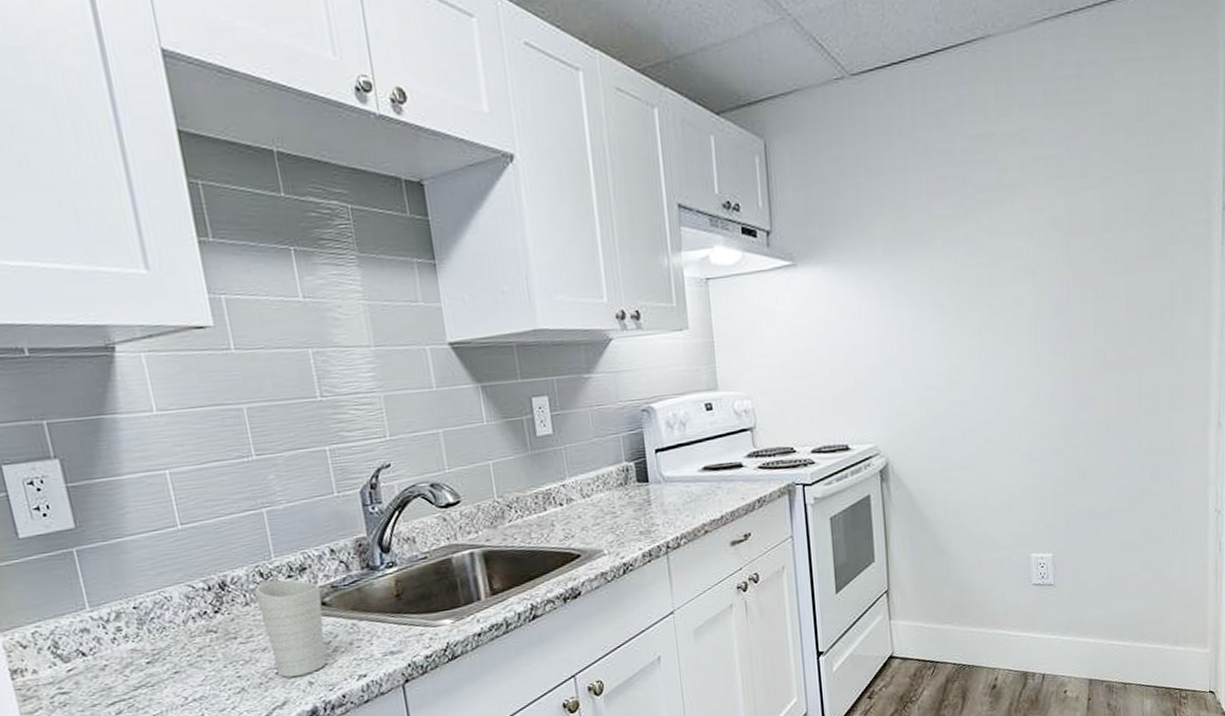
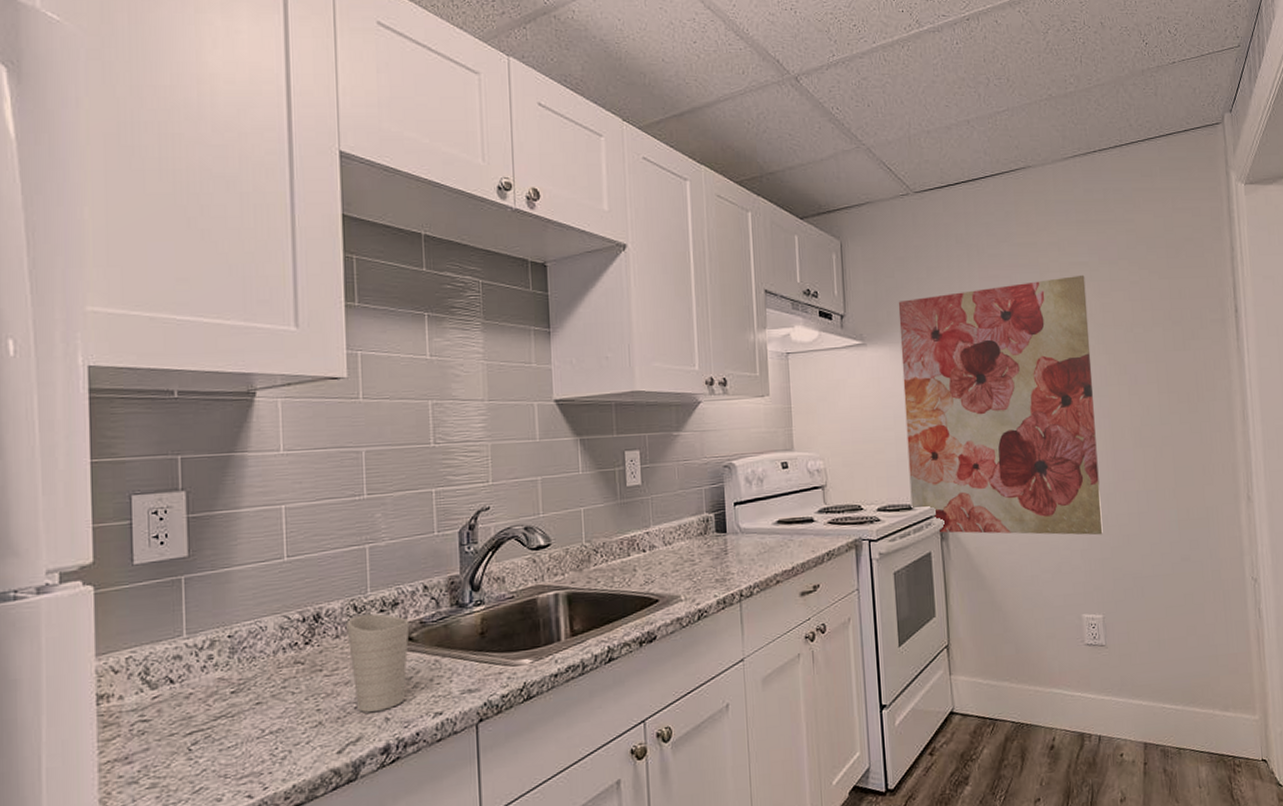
wall art: none [832,171,1057,474] -> present [898,274,1103,536]

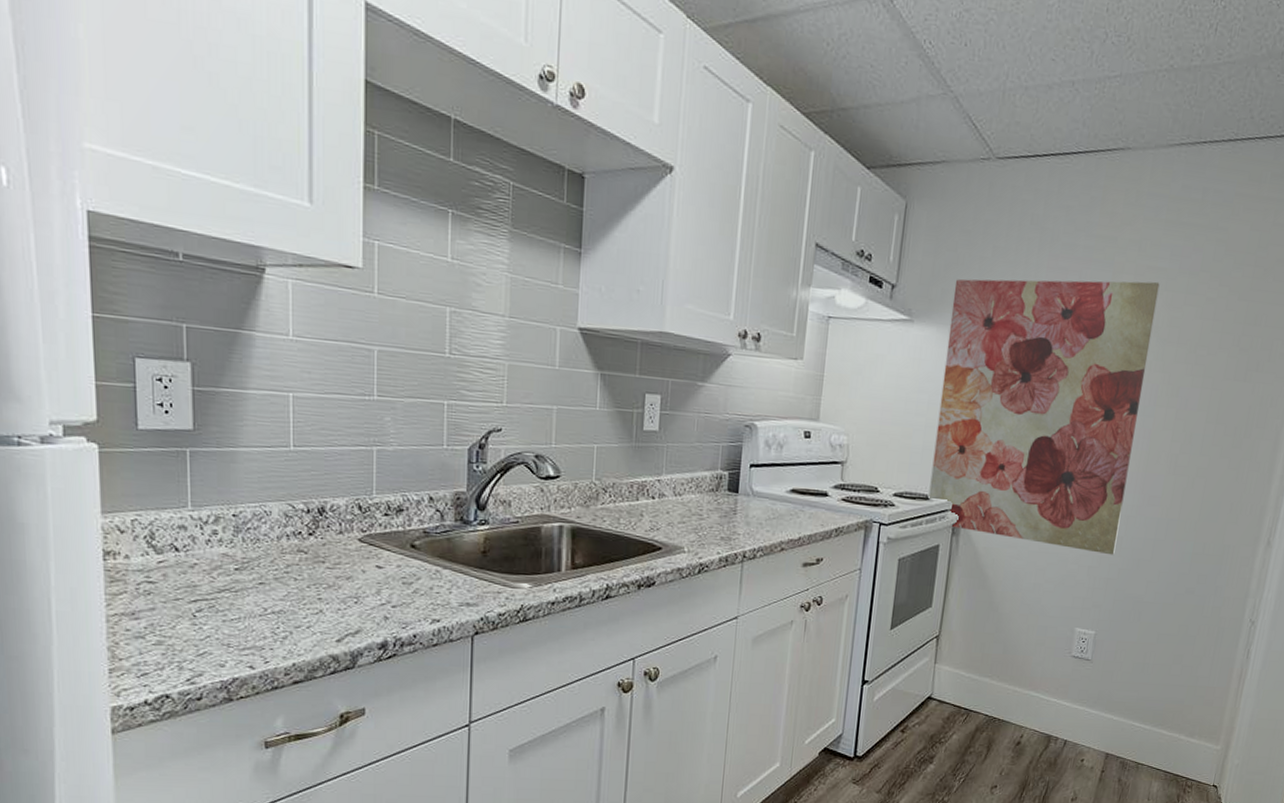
cup: present [346,613,410,712] -> none [350,515,413,609]

